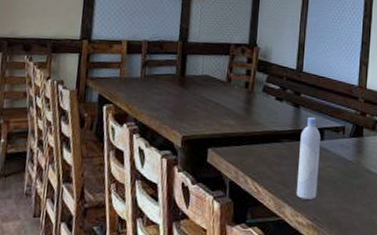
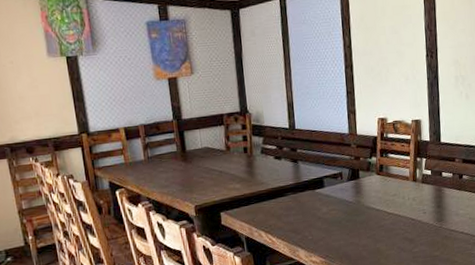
bottle: present [296,117,320,199] -> none [302,169,326,242]

